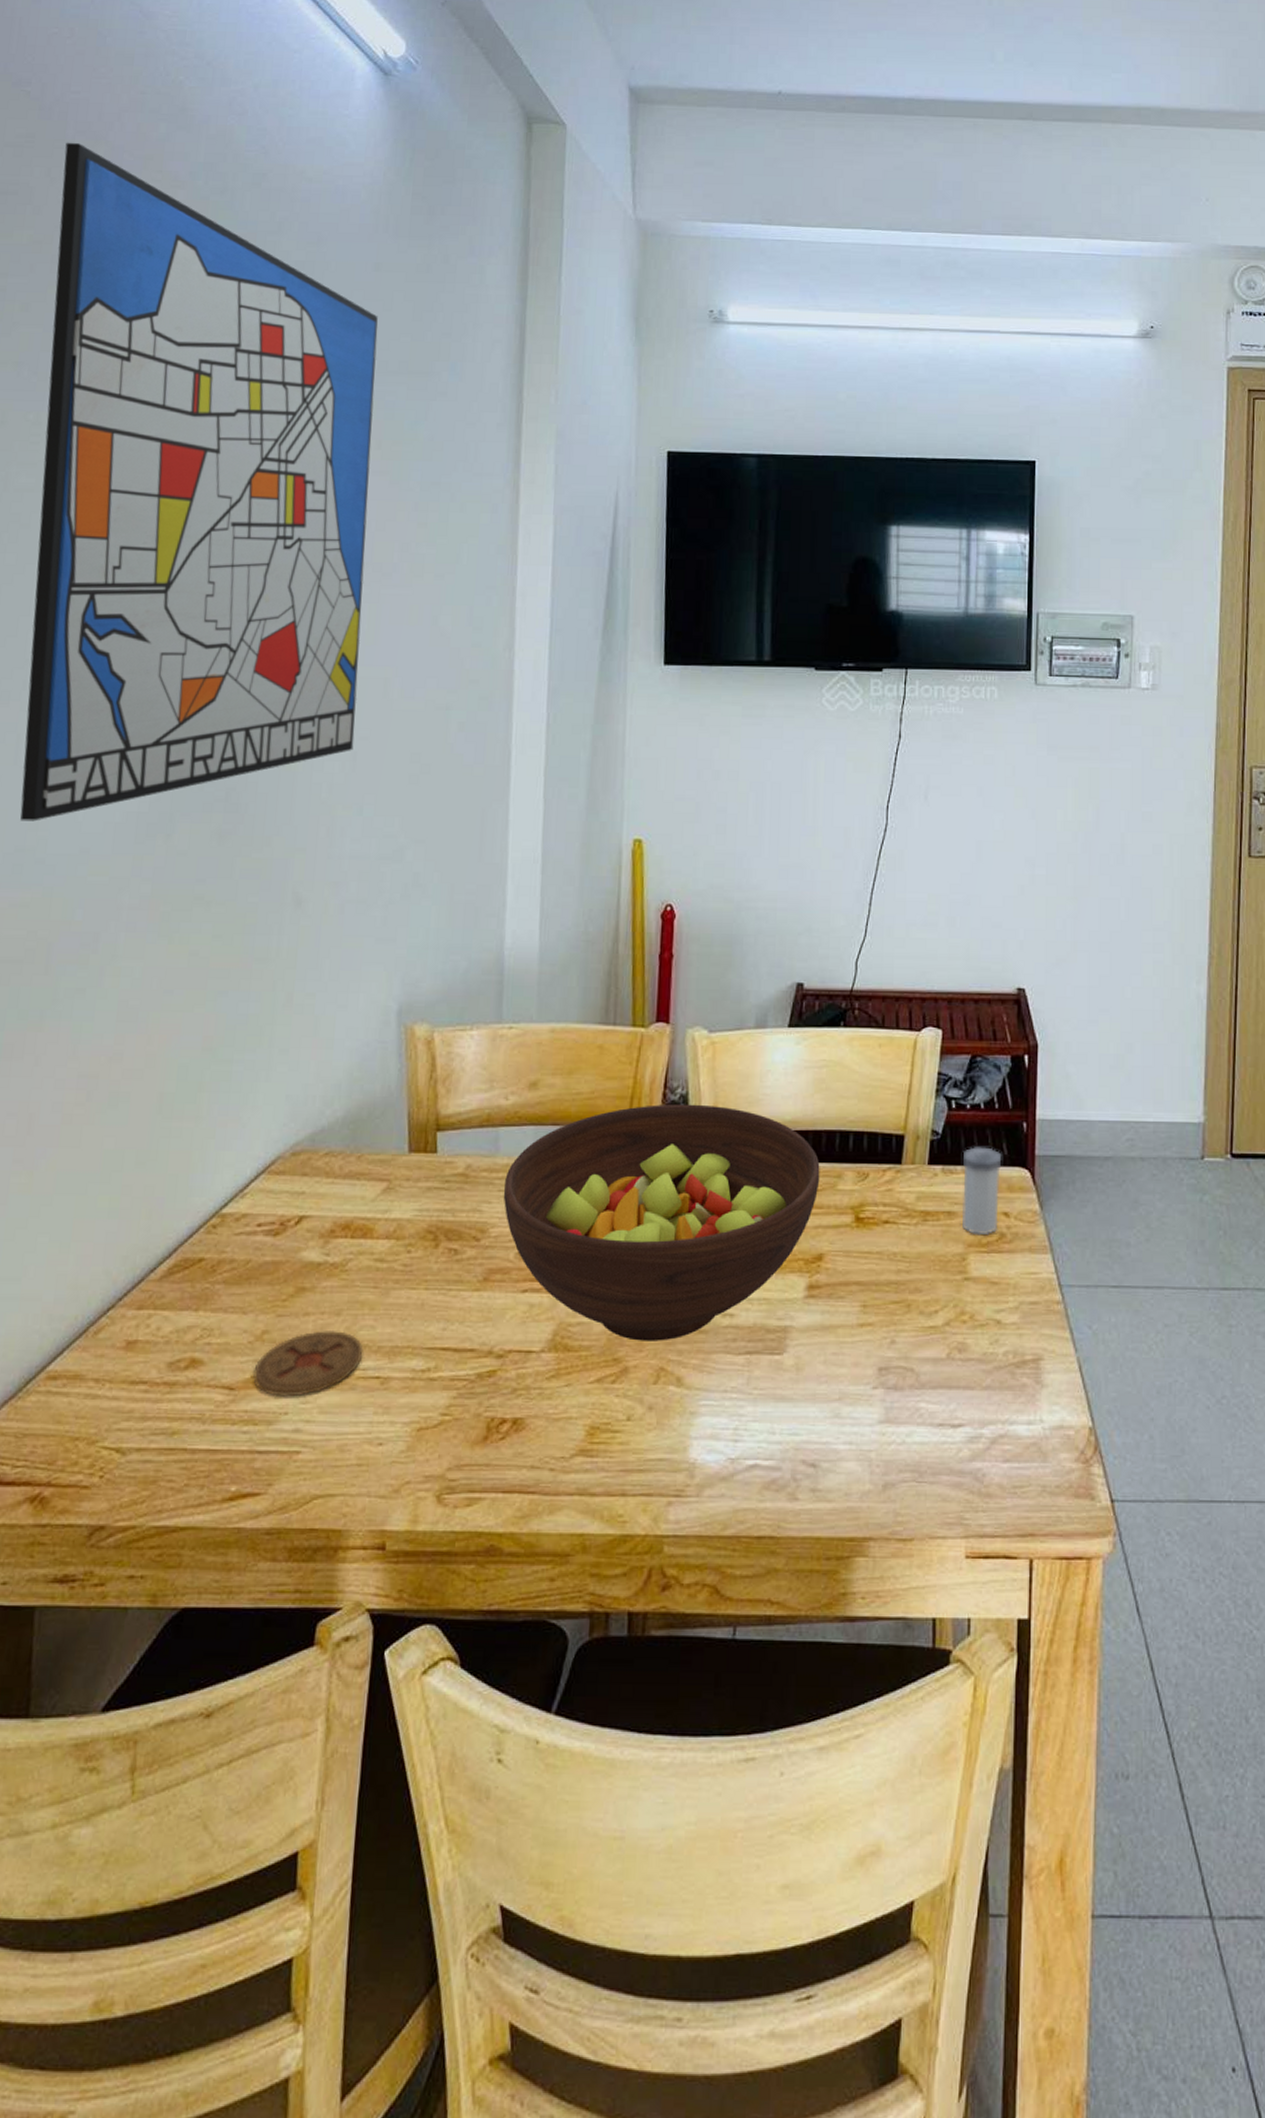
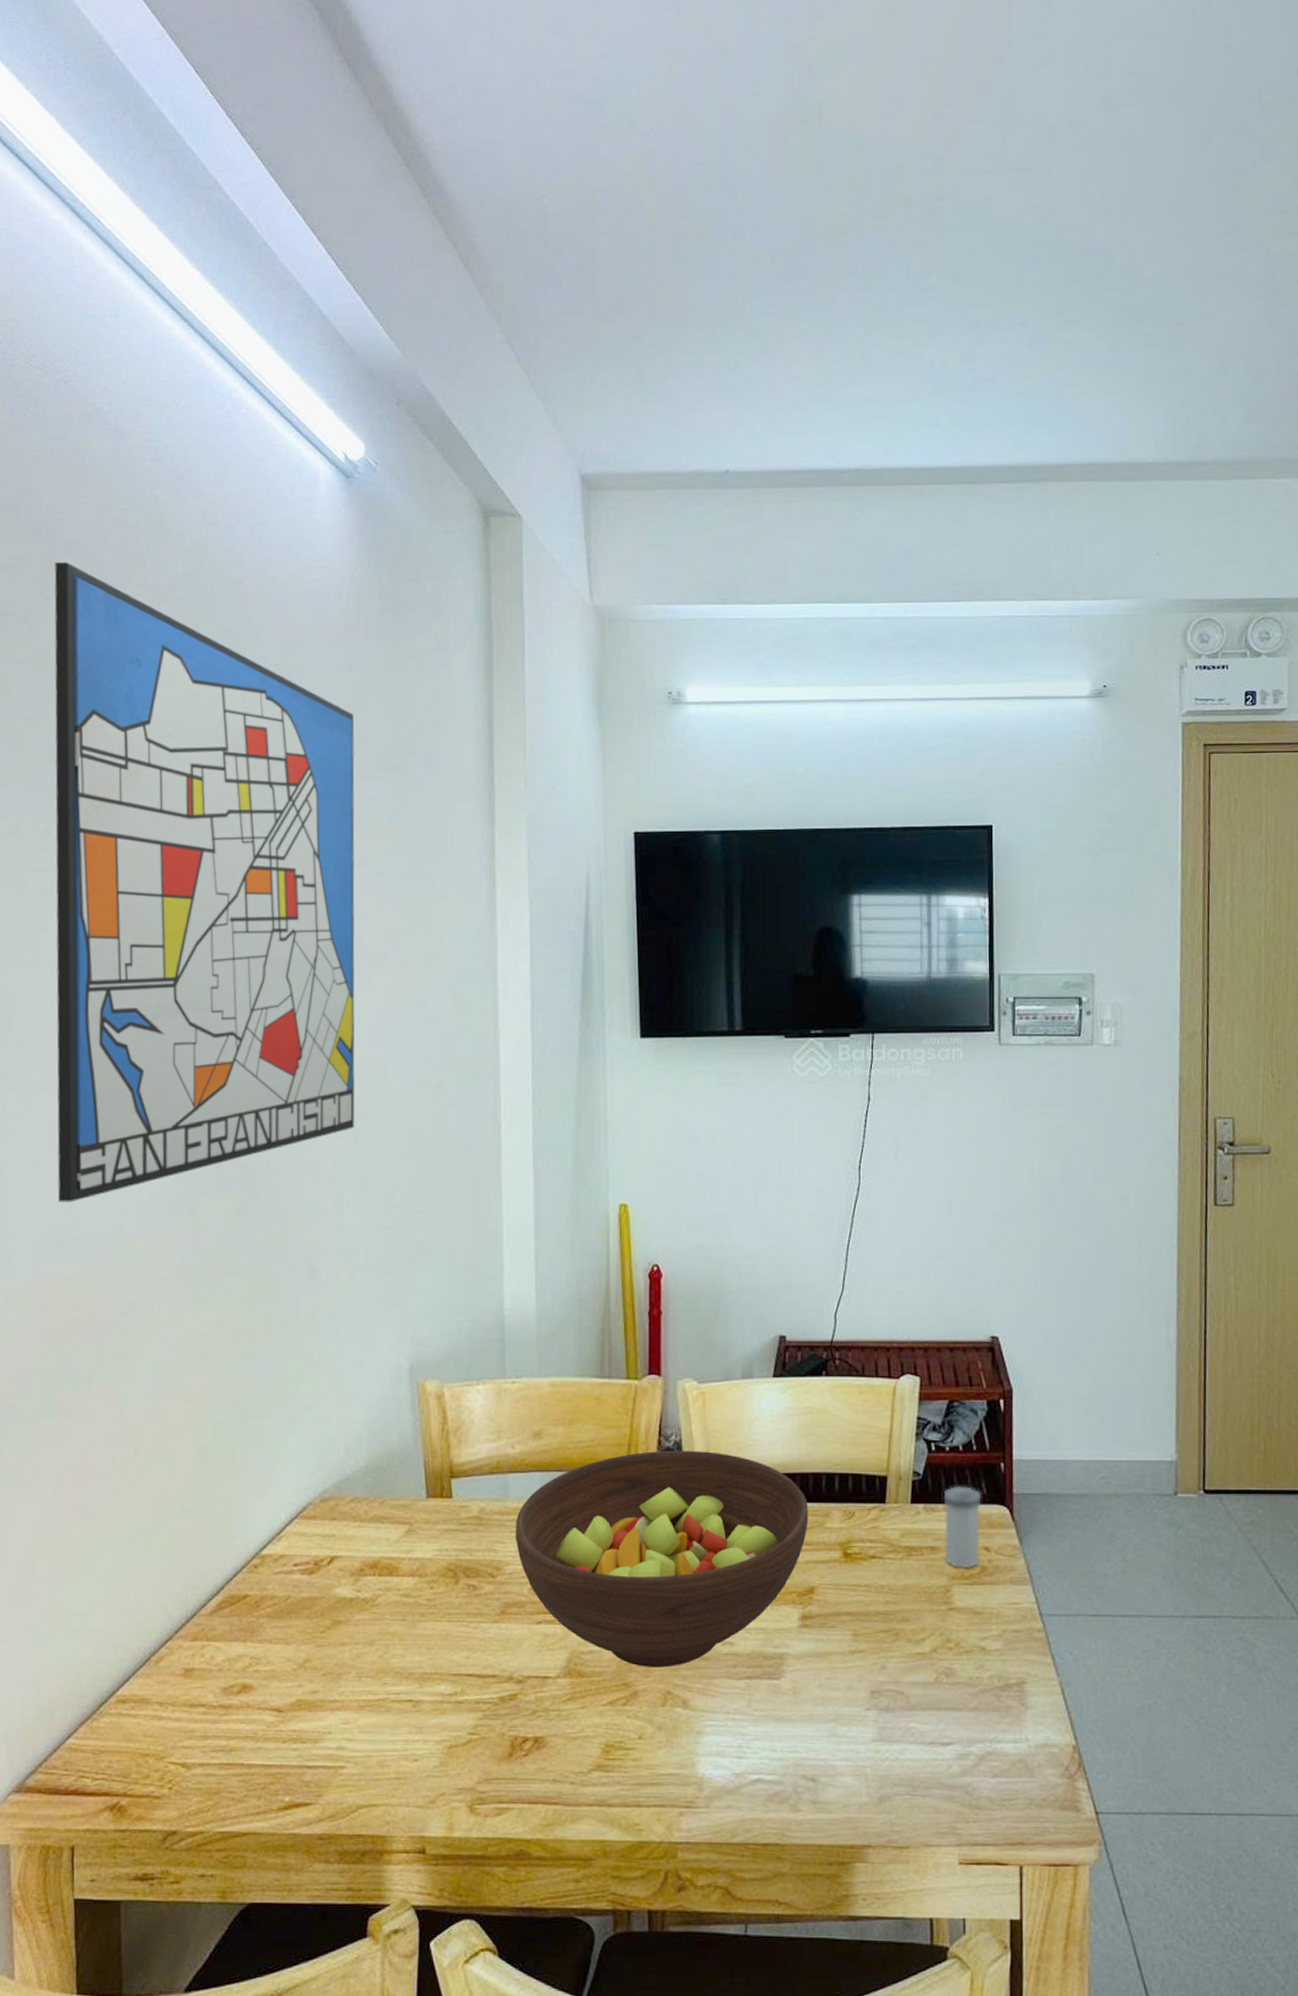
coaster: present [252,1331,363,1397] -> none [298,1659,396,1718]

